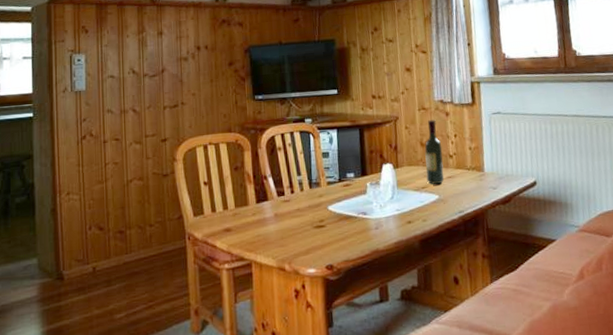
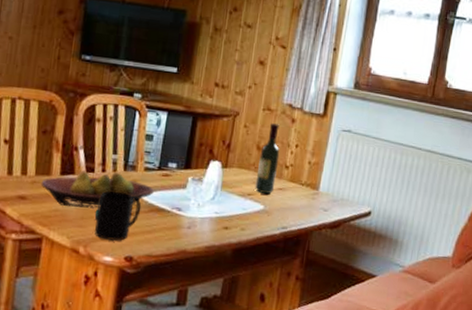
fruit bowl: none [241,191,339,230] -> present [40,171,154,209]
mug: none [292,208,332,254] -> present [94,191,142,241]

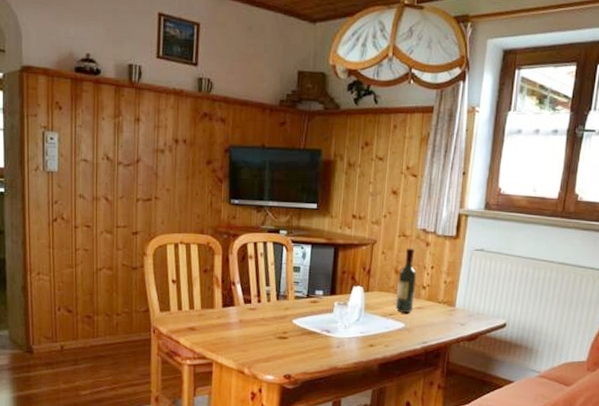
fruit bowl: present [40,171,154,209] -> none [206,301,305,335]
mug: present [94,191,142,241] -> none [255,318,295,362]

